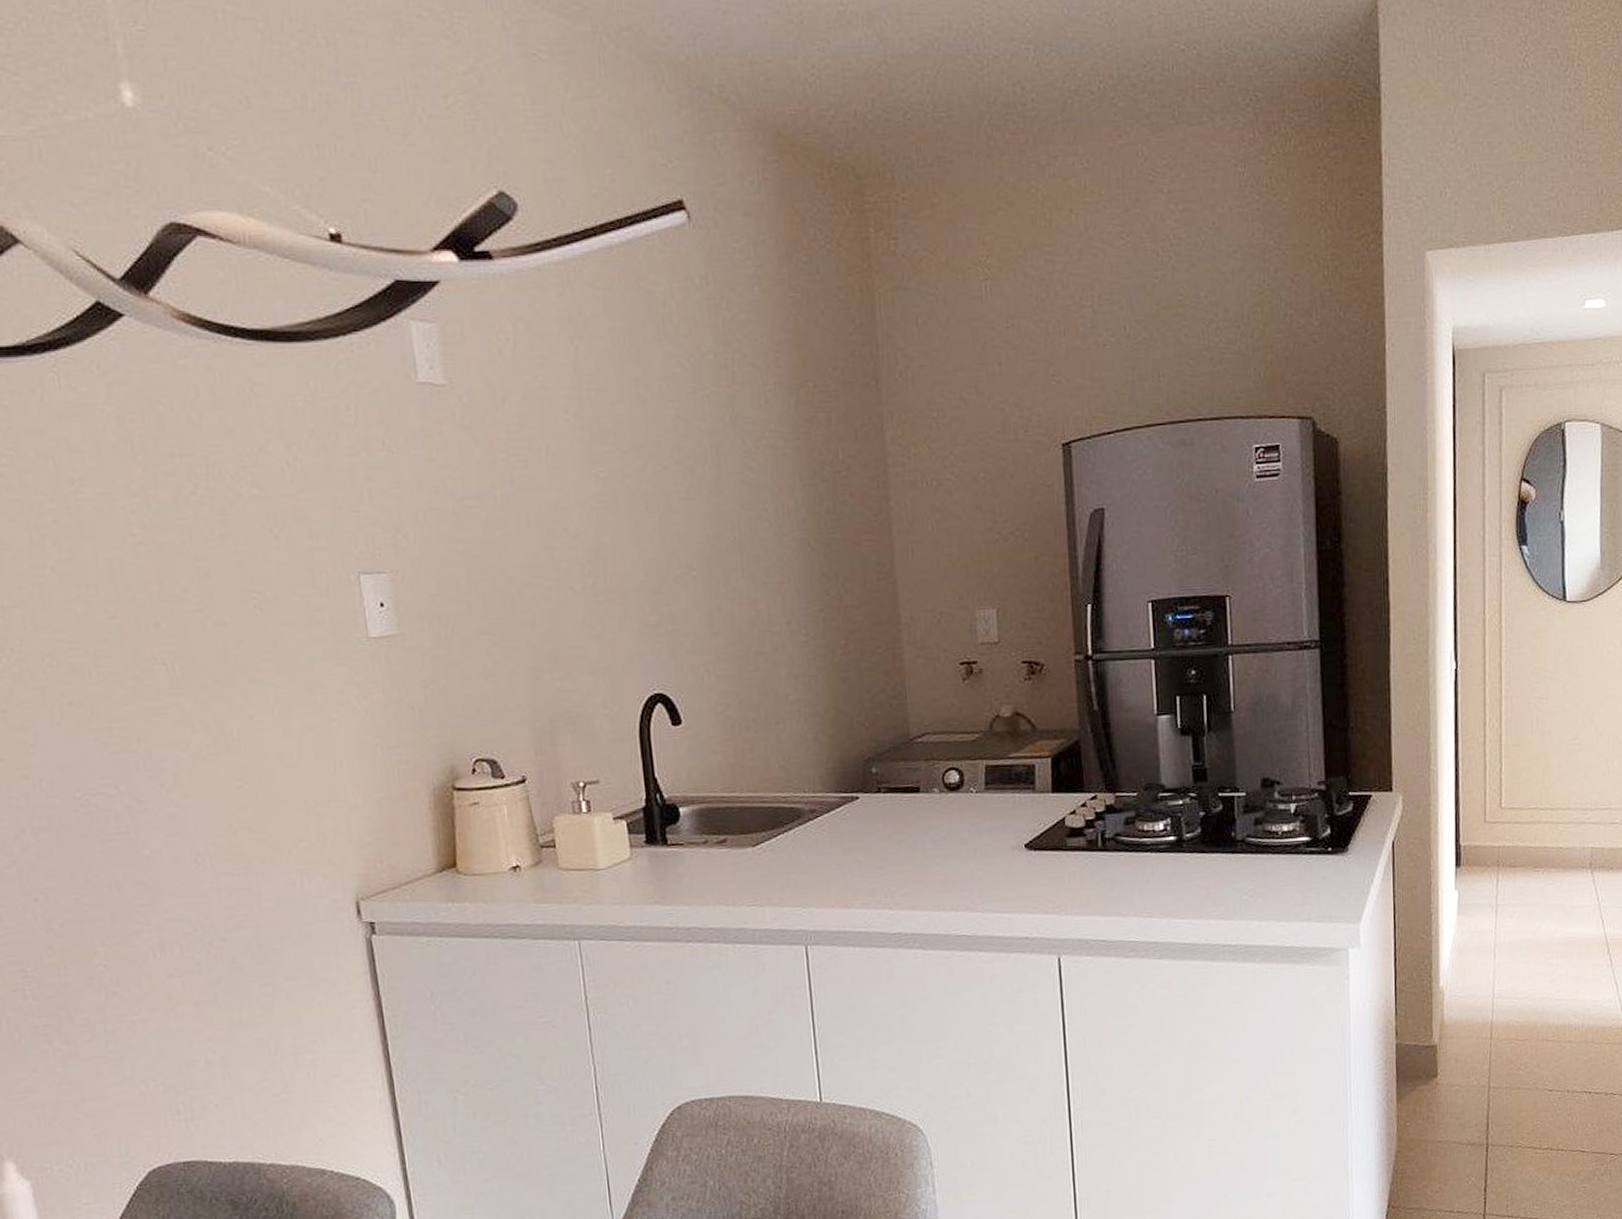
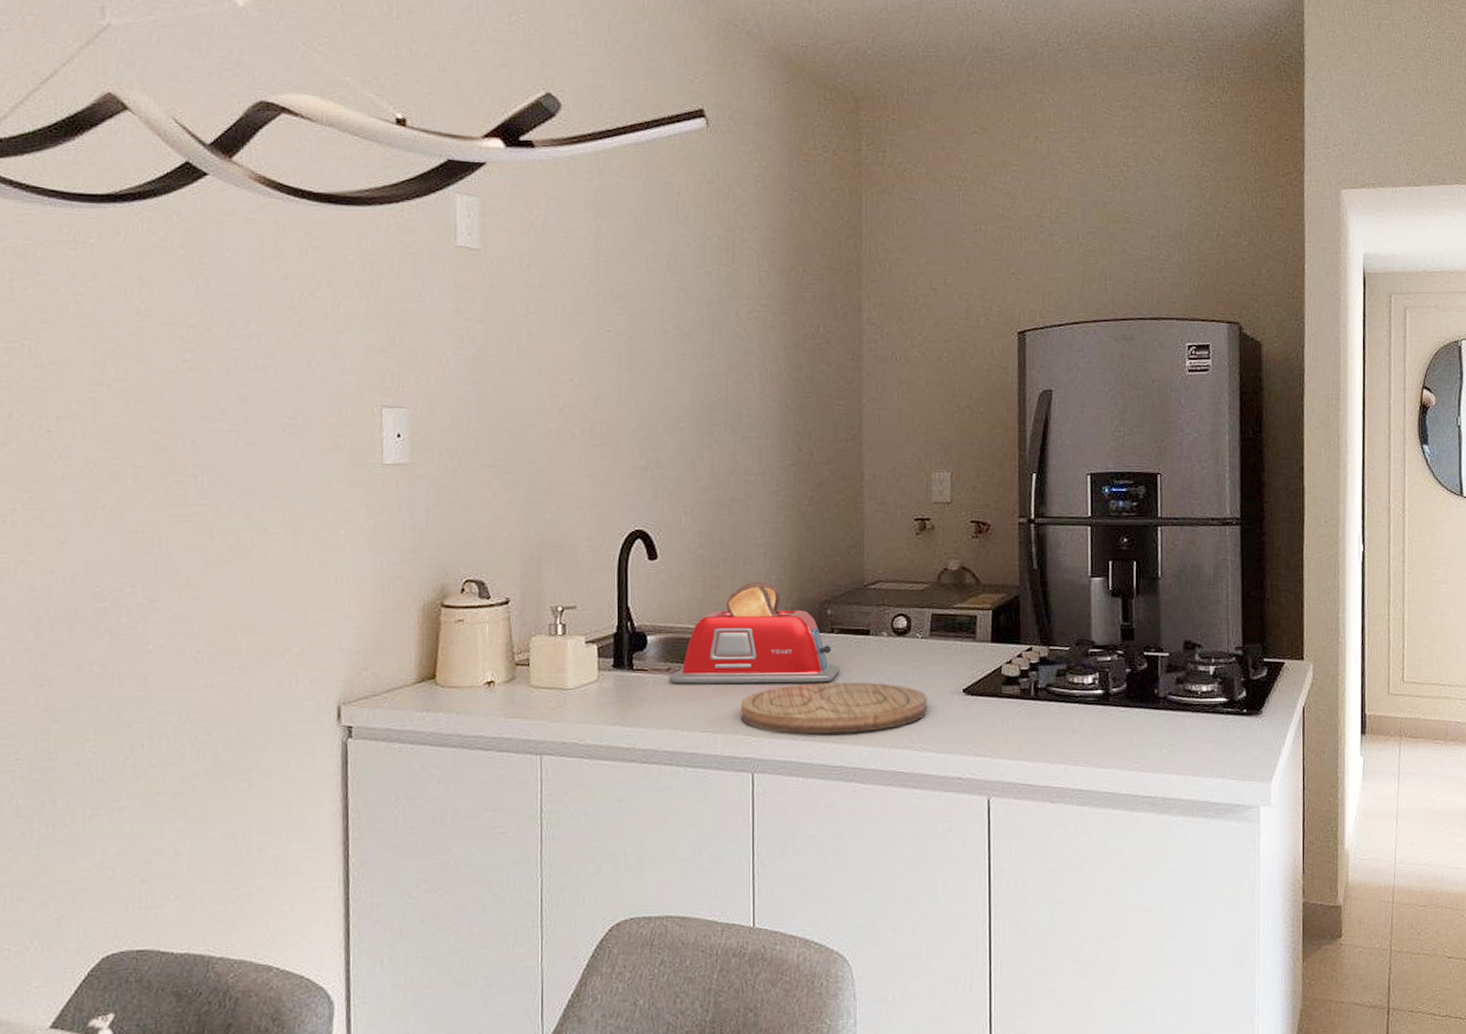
toaster: none [706,741,890,857] -> present [668,581,840,684]
cutting board: none [786,843,988,902] -> present [740,682,927,734]

